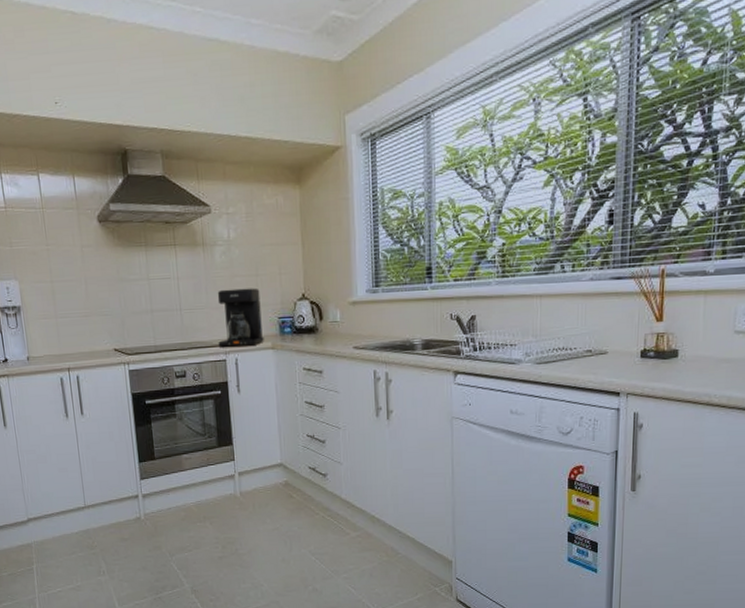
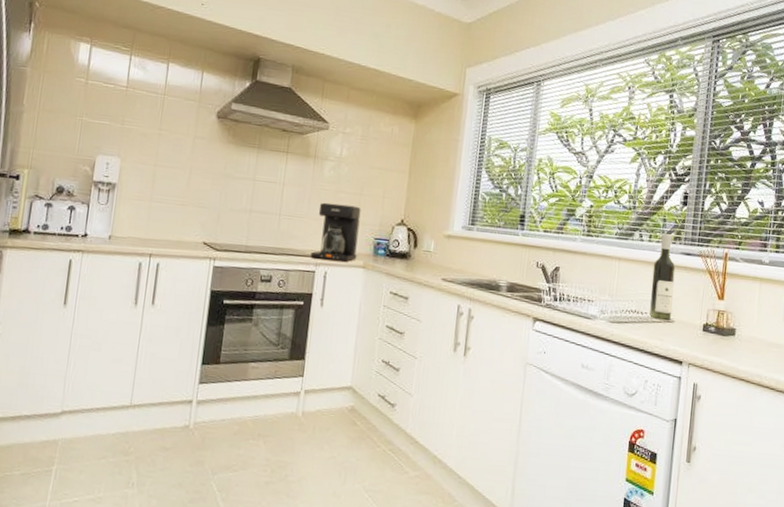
bottle: none [579,260,605,354] -> present [649,233,676,321]

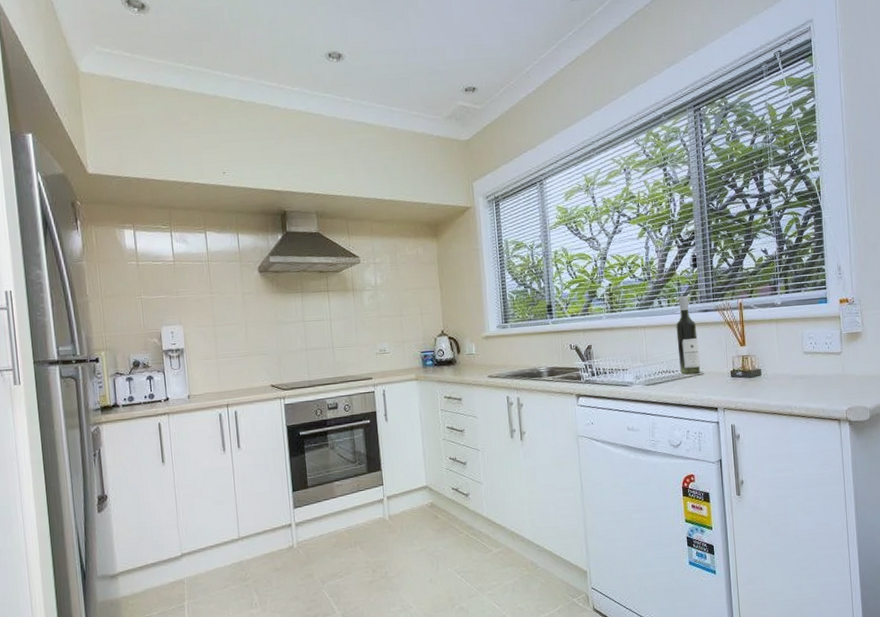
coffee maker: present [310,202,361,262] -> none [366,326,409,380]

